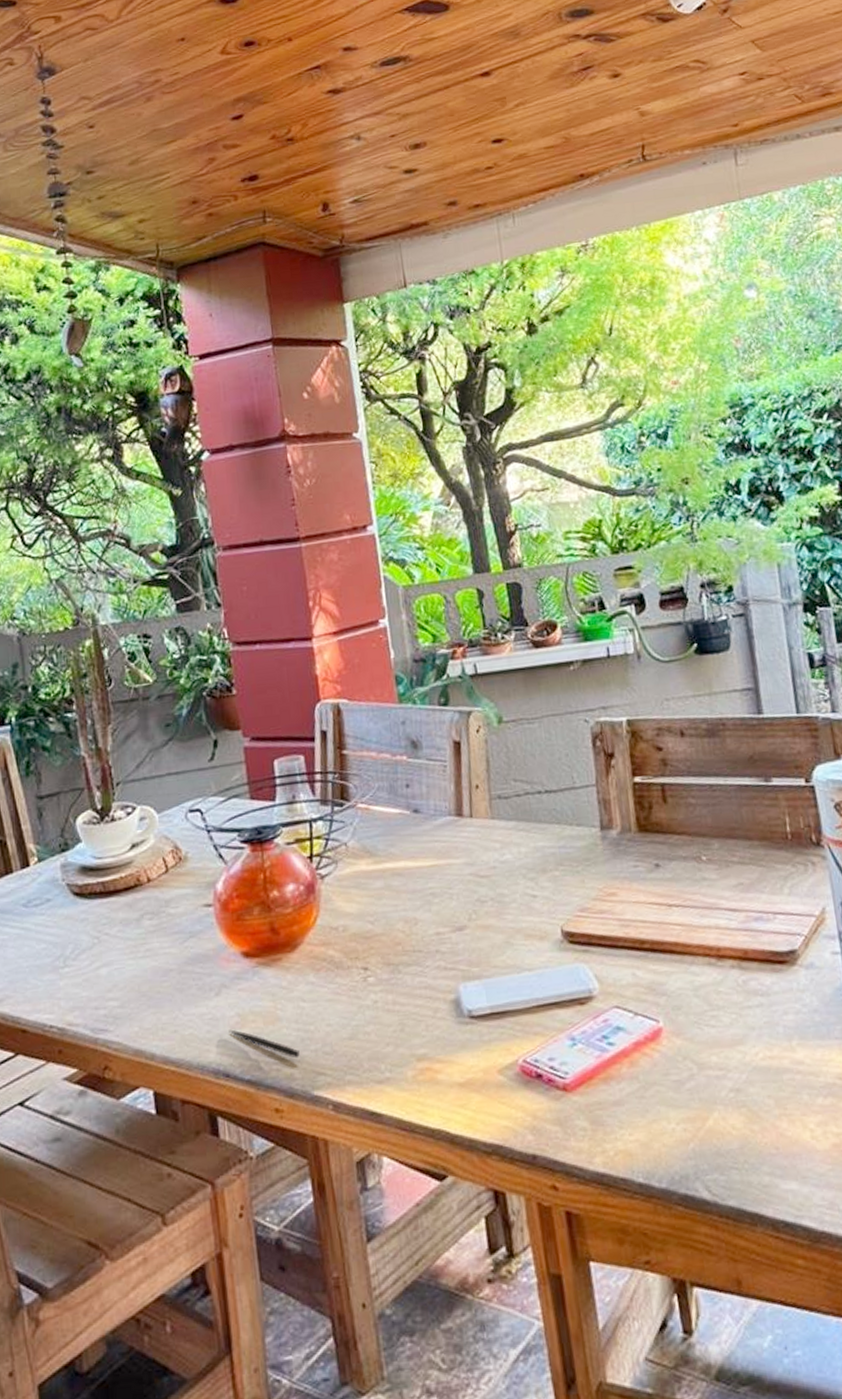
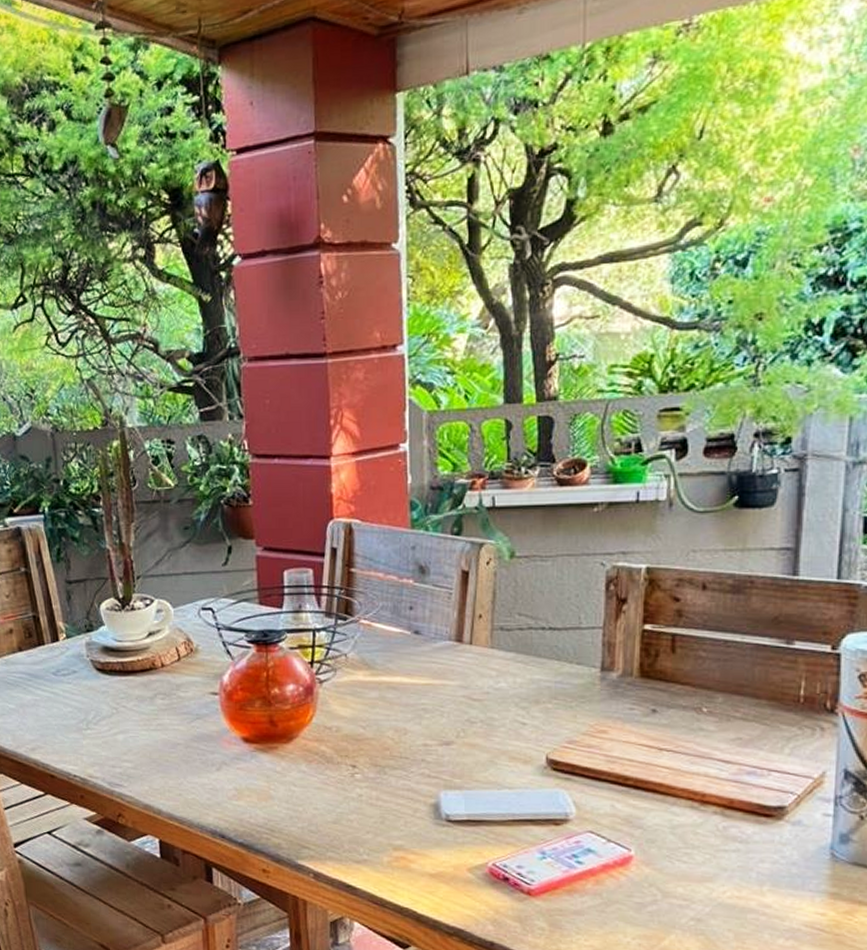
pen: present [229,1029,300,1059] -> none [226,800,288,832]

